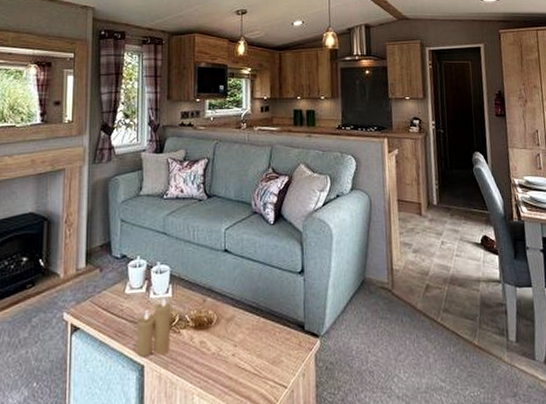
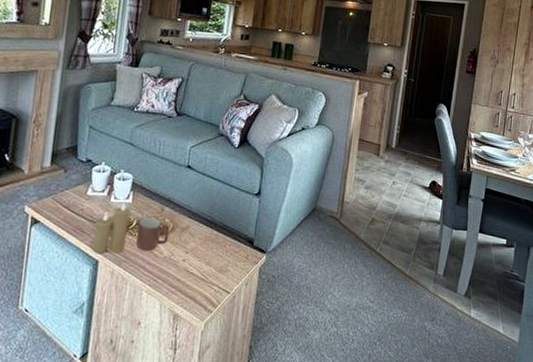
mug: none [180,310,215,351] -> present [135,217,170,253]

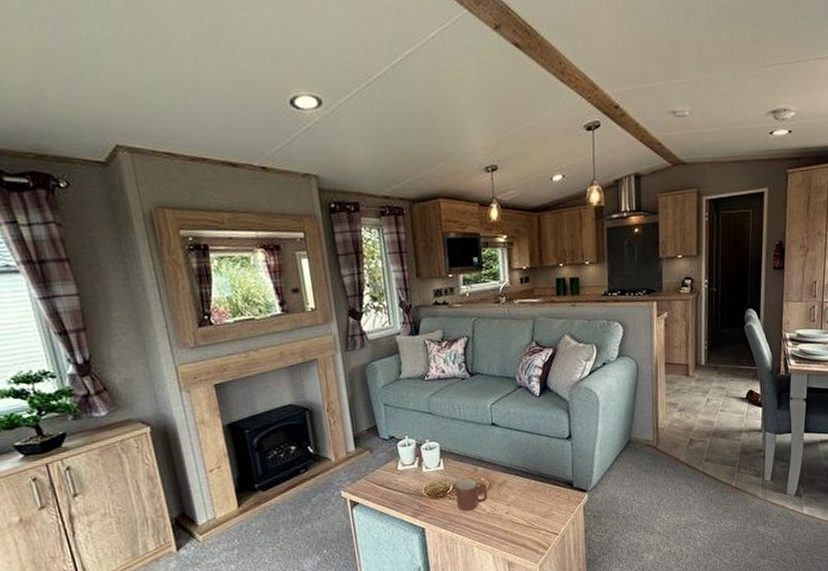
candle: present [92,202,131,253] -> none [412,470,447,522]

